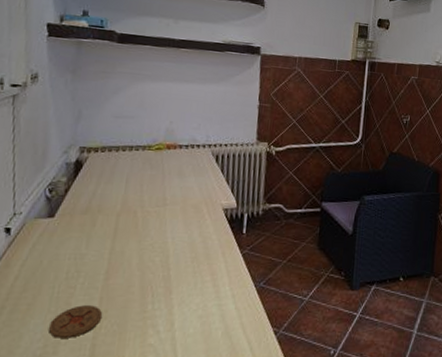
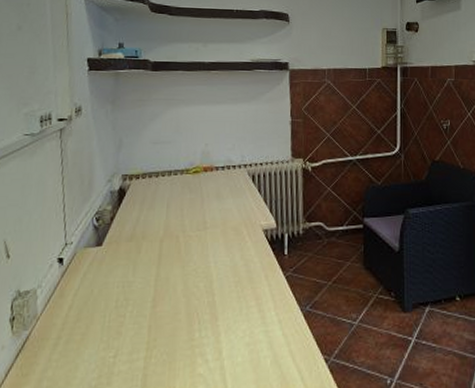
coaster: present [49,305,103,338] -> none [102,334,152,368]

